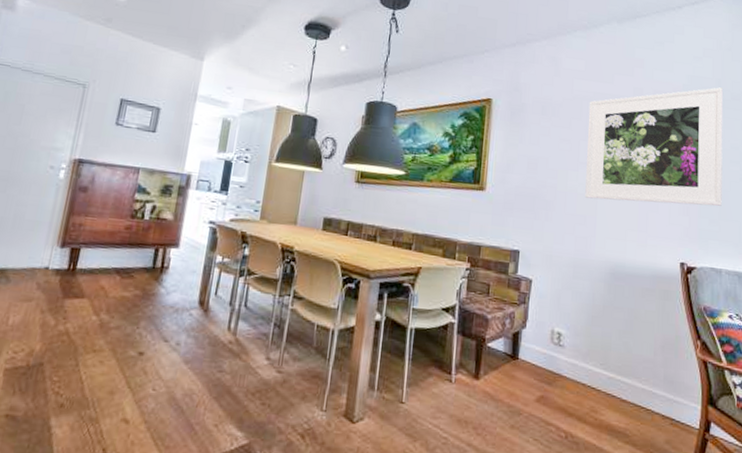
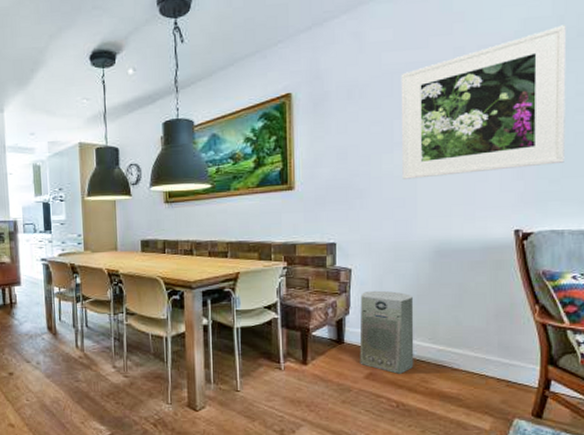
air purifier: none [532,305,588,400] -> present [359,290,414,374]

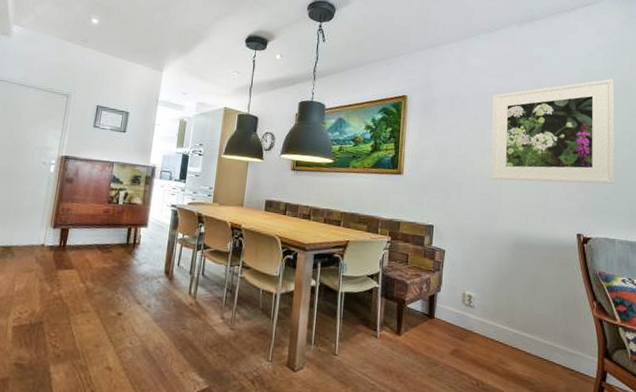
air purifier: present [359,290,414,374] -> none [447,271,495,353]

